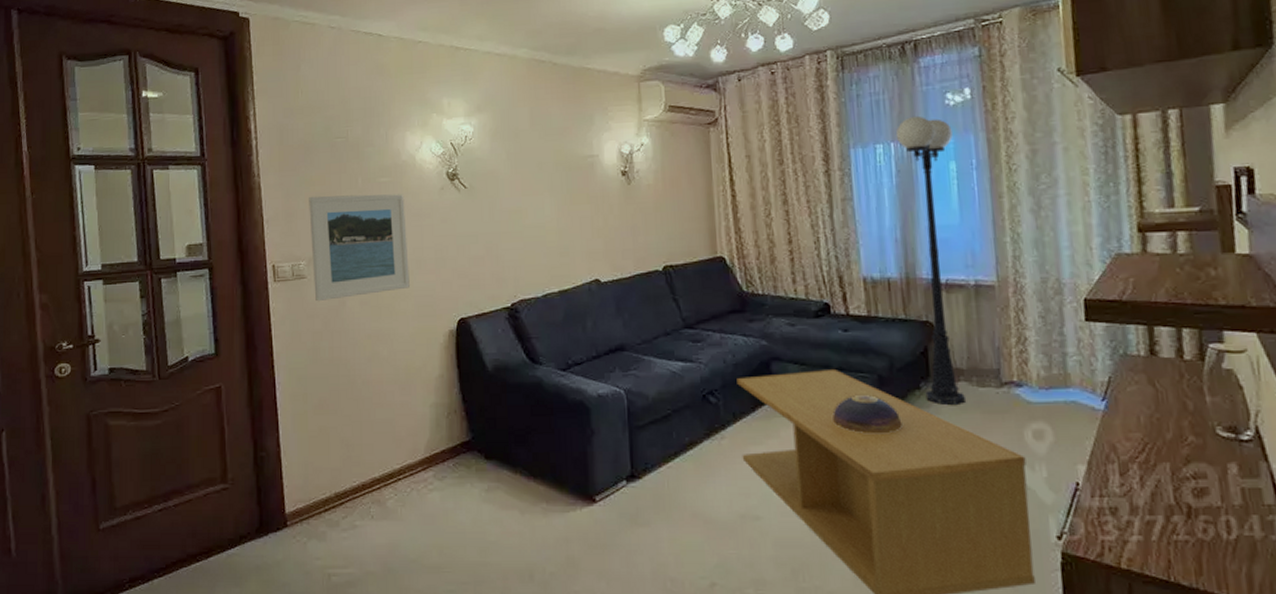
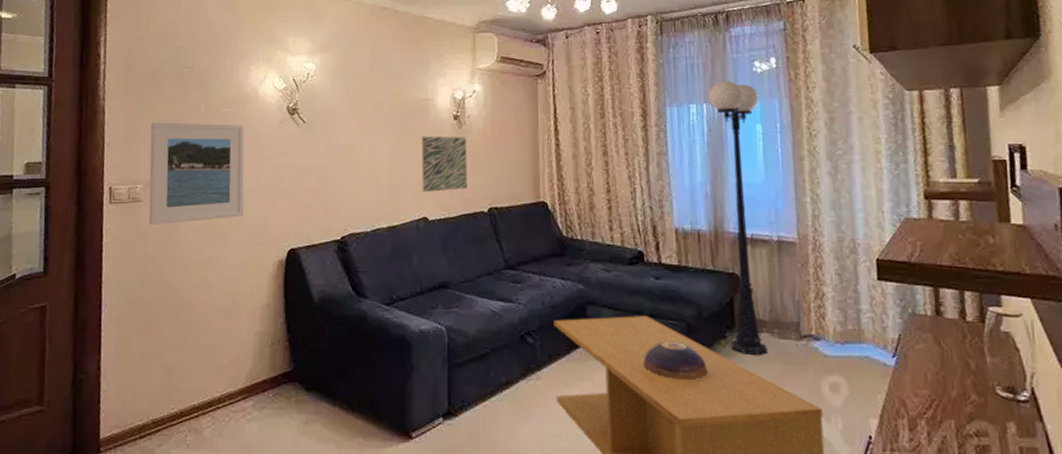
wall art: none [588,193,640,253] -> present [421,135,468,192]

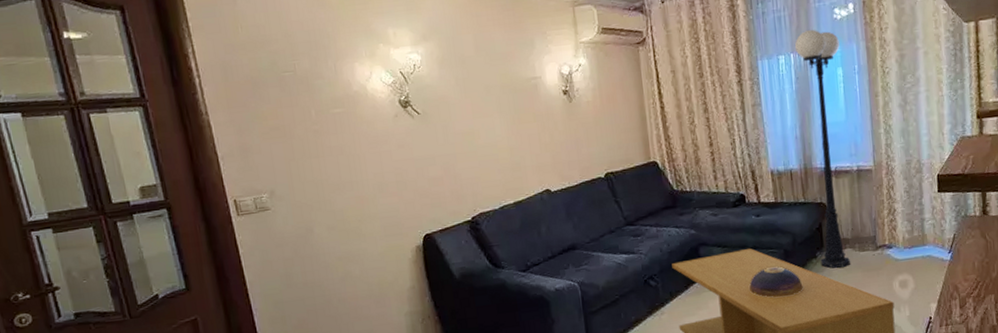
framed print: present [148,122,245,226] -> none [262,123,374,231]
wall art: present [421,135,468,192] -> none [534,110,584,166]

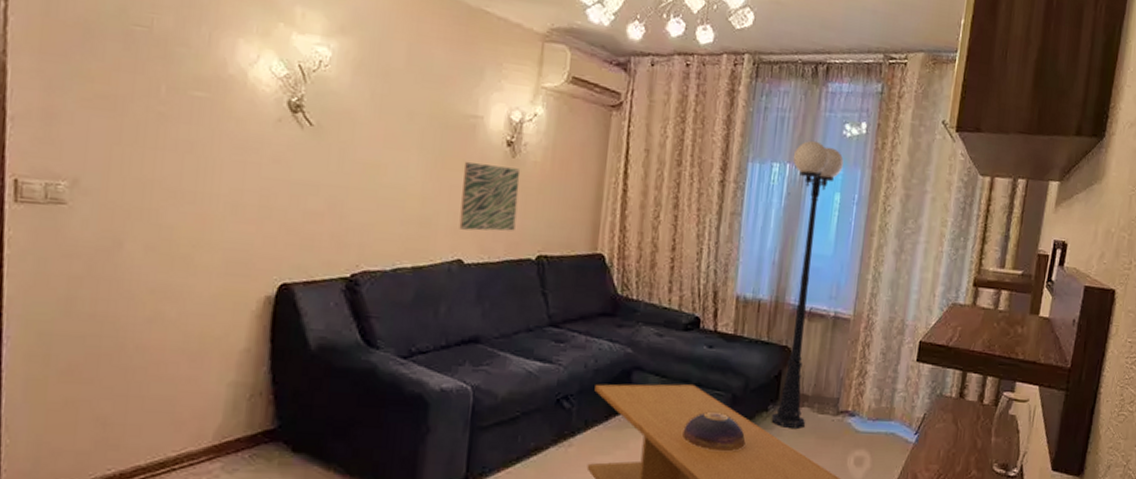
wall art: none [534,110,584,166] -> present [459,161,520,231]

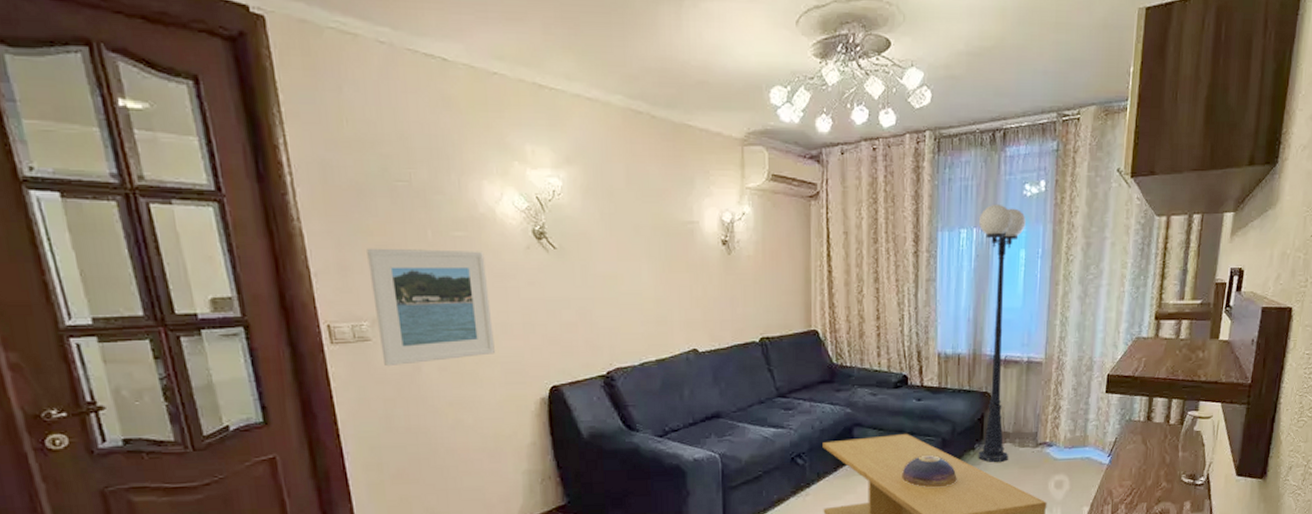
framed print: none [76,95,226,239] -> present [367,248,495,367]
wall art: present [459,161,520,231] -> none [687,263,738,323]

